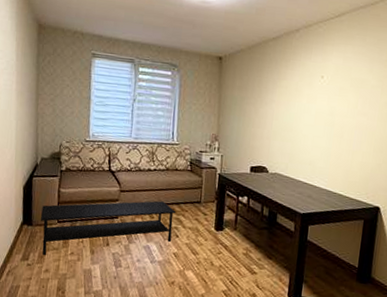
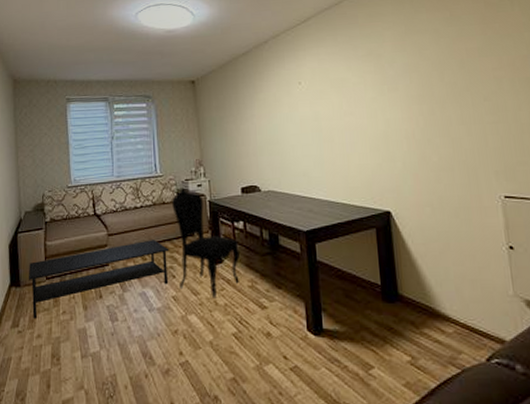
dining chair: none [181,158,241,260] -> present [172,188,241,298]

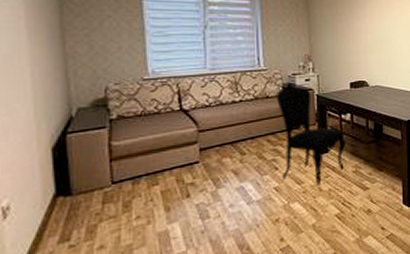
coffee table: present [28,240,170,319] -> none [83,134,272,230]

